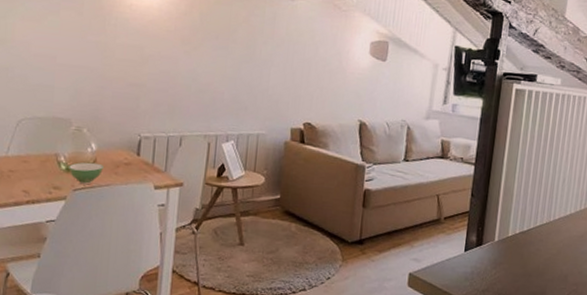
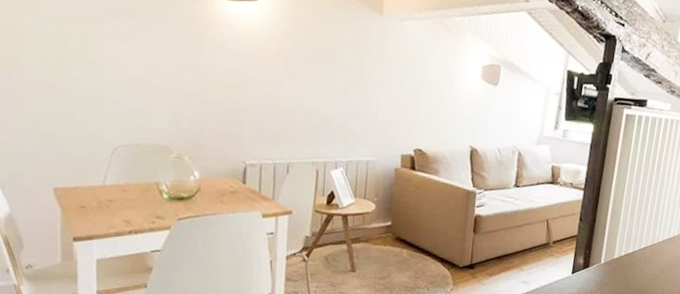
bowl: present [69,162,105,185] -> none [171,190,209,214]

